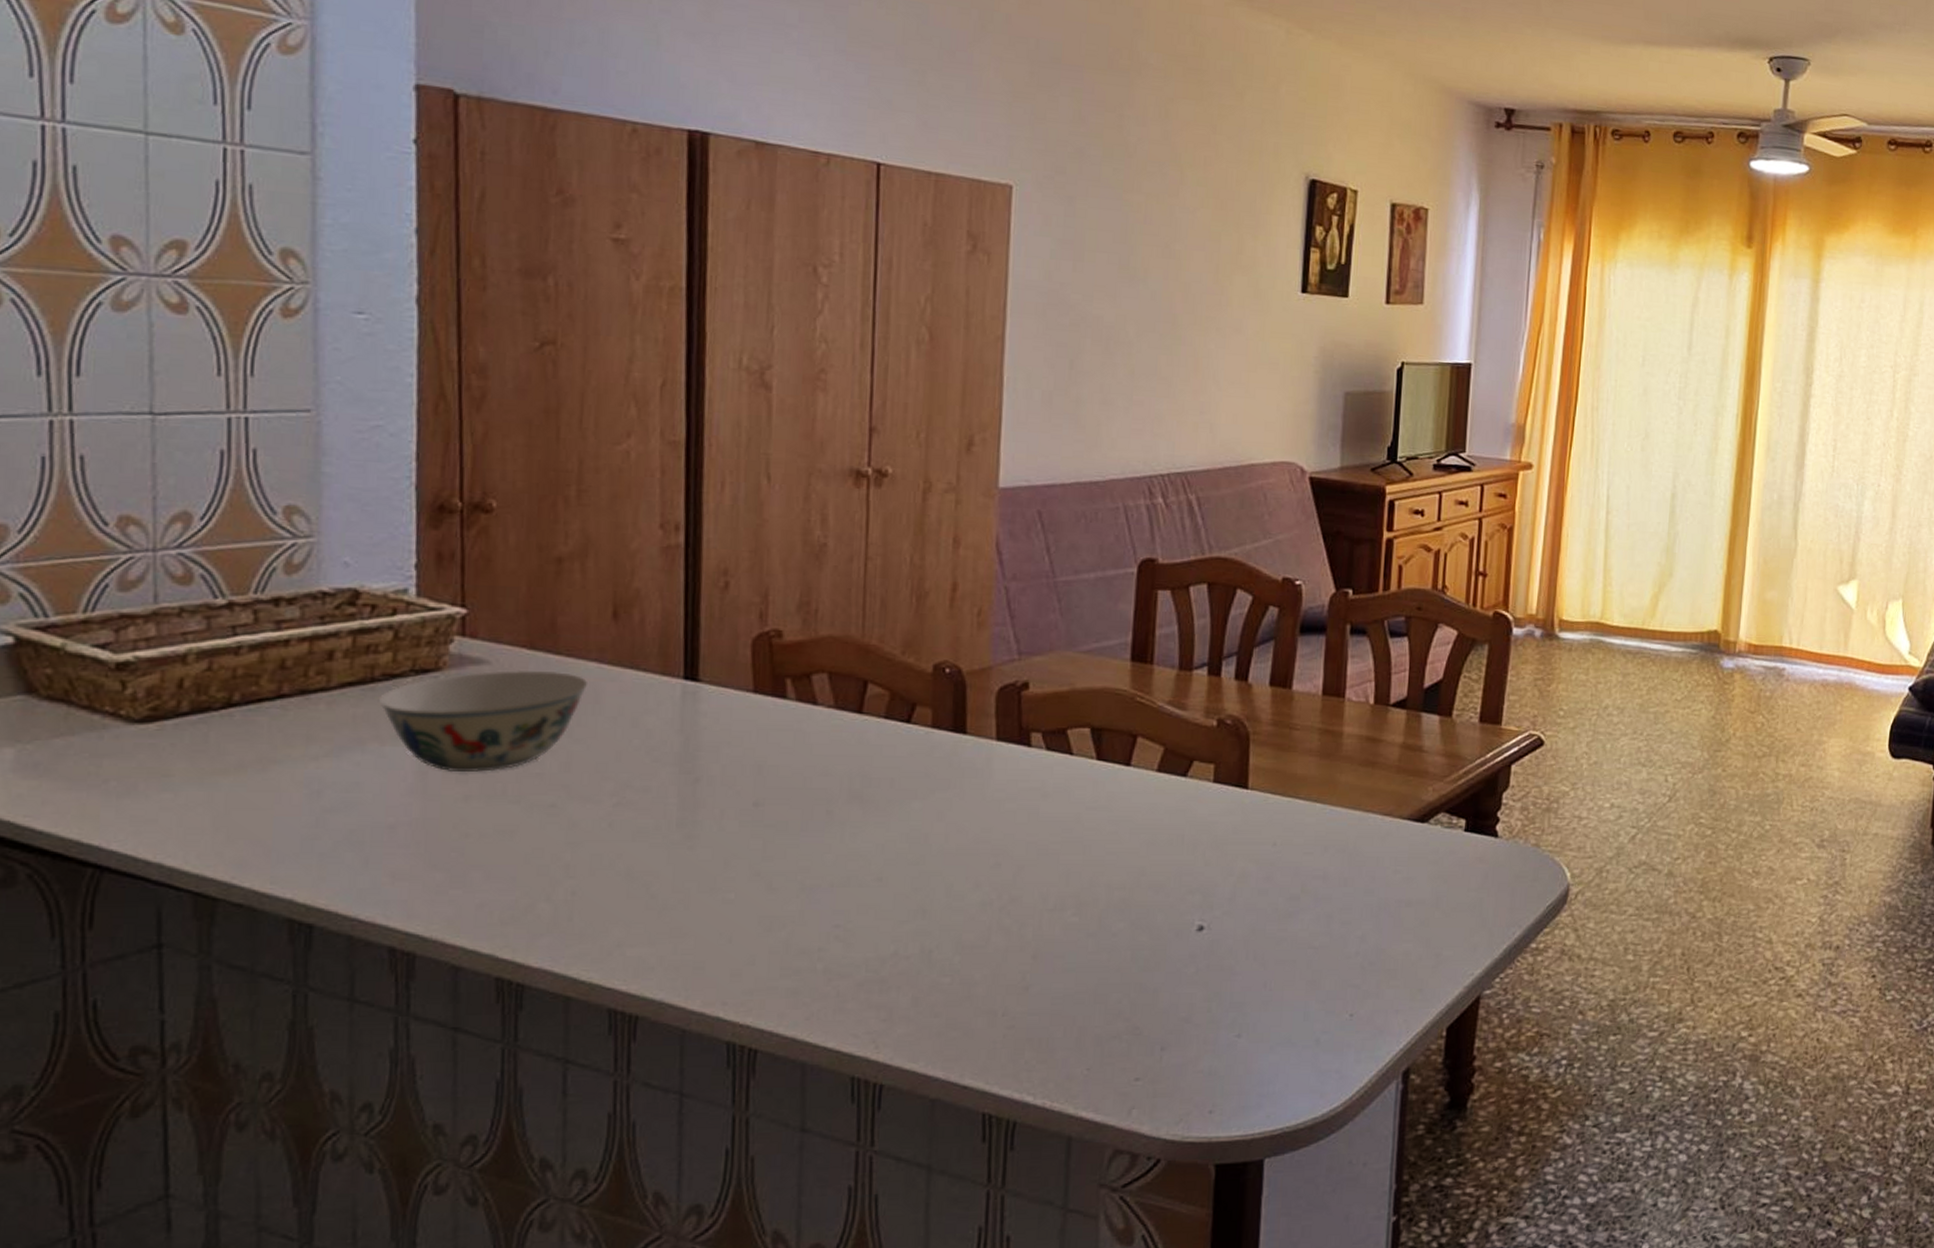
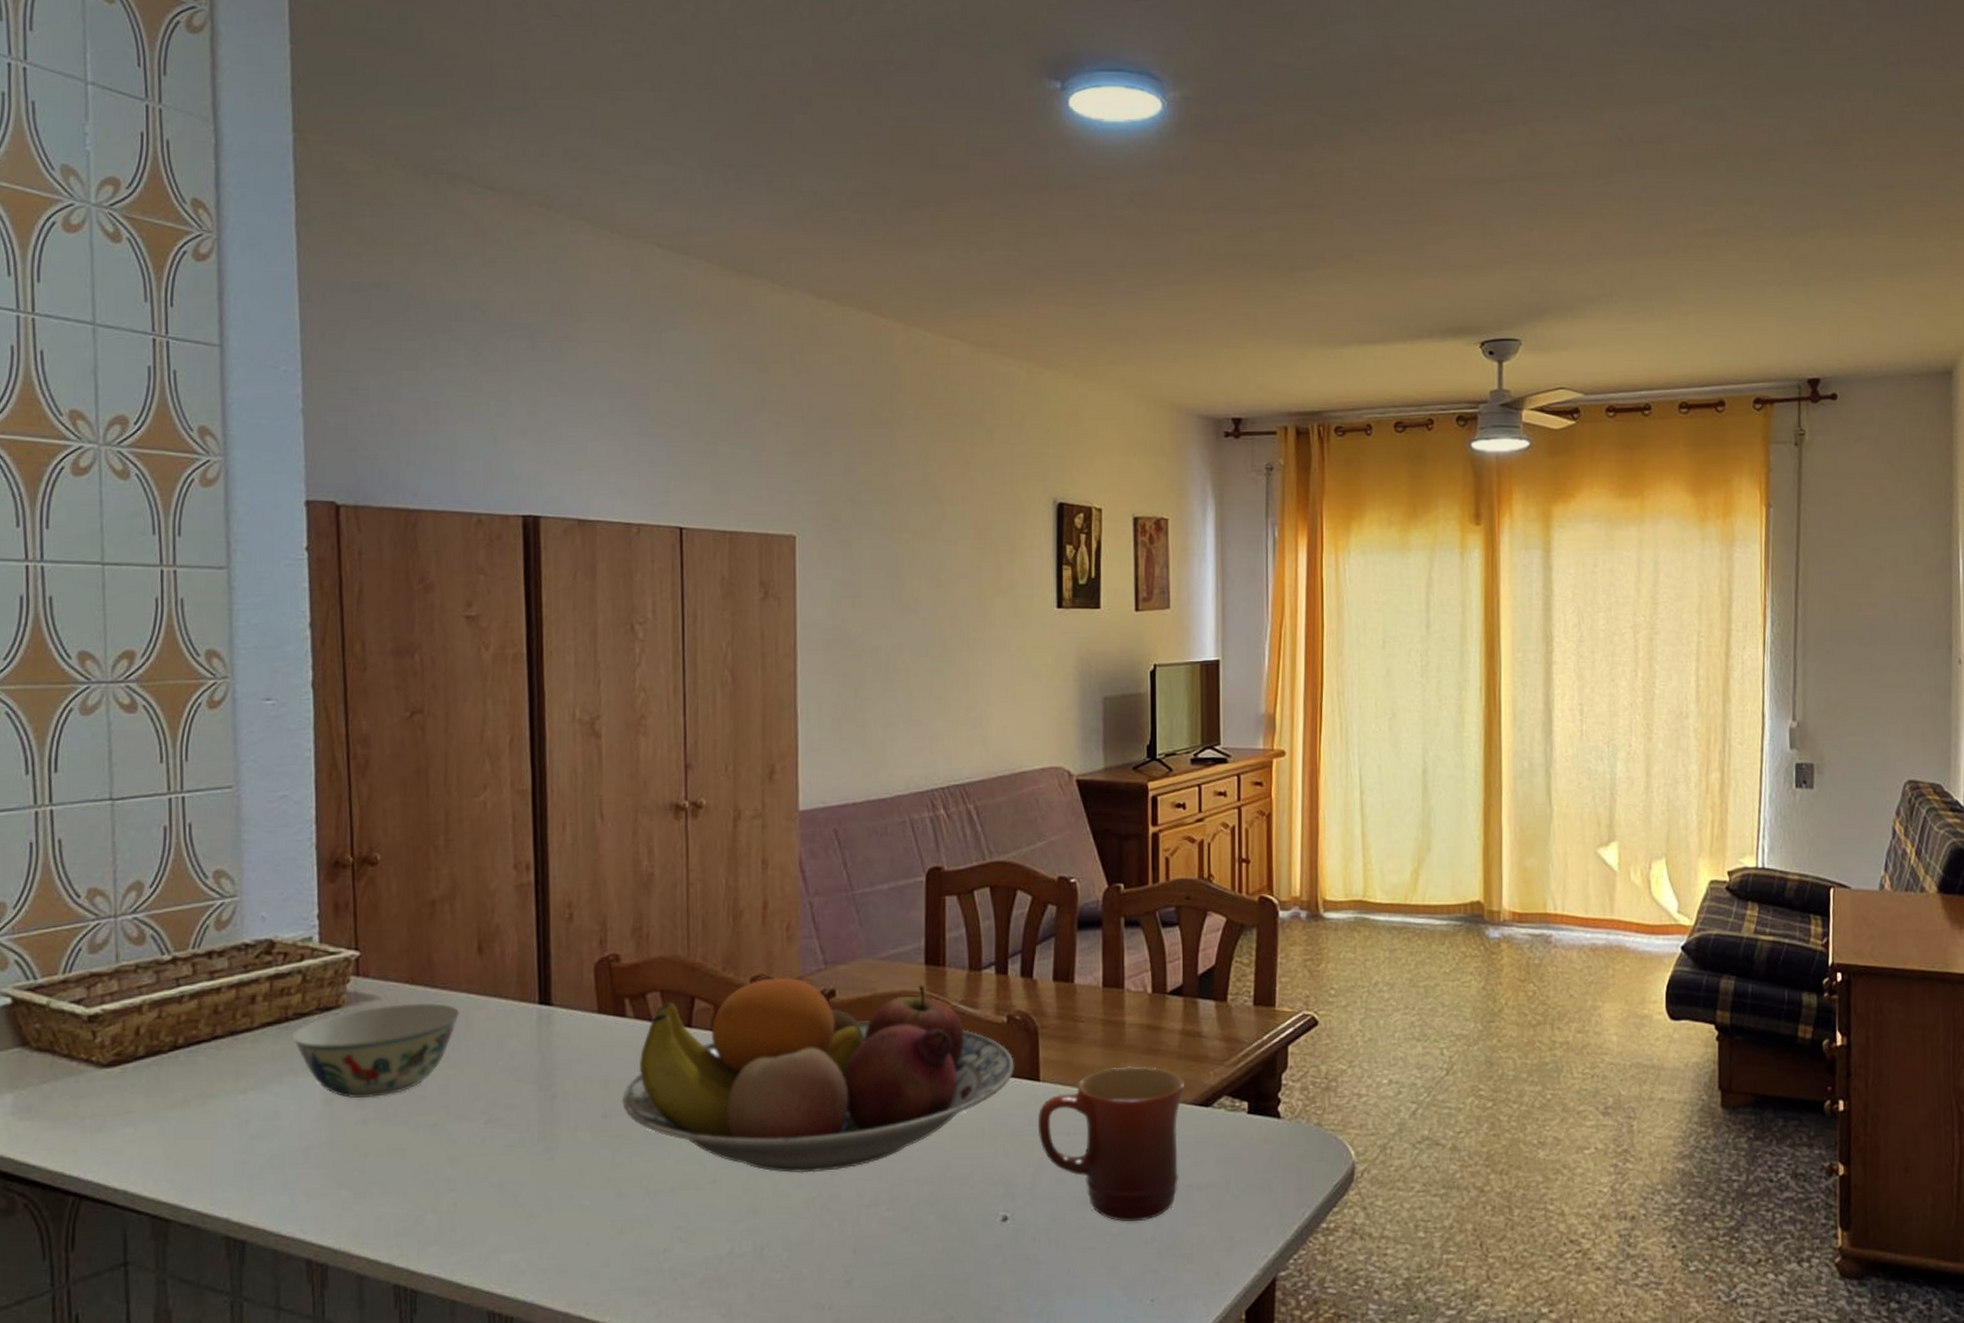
fruit bowl: none [776,665,1222,874] -> present [621,977,1014,1173]
mug: none [1242,779,1402,936] -> present [1037,1067,1186,1222]

